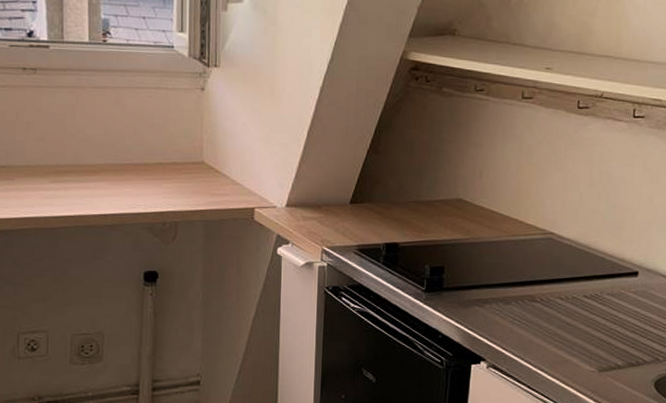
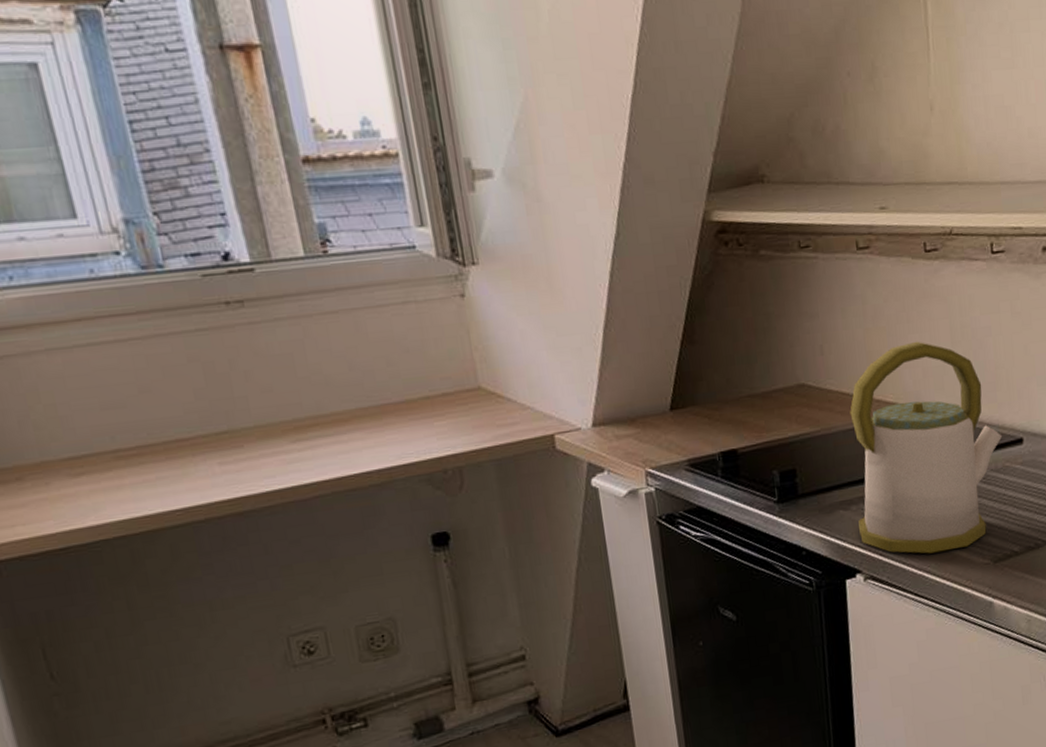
kettle: none [489,179,622,355] -> present [850,341,1003,554]

